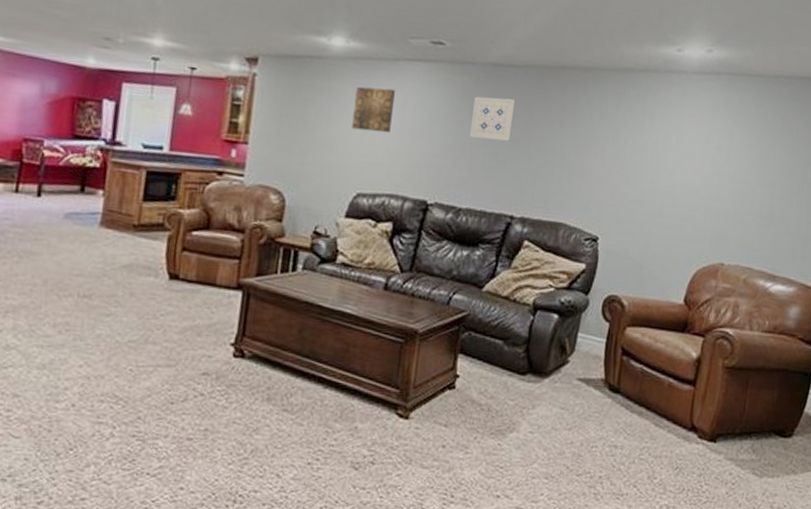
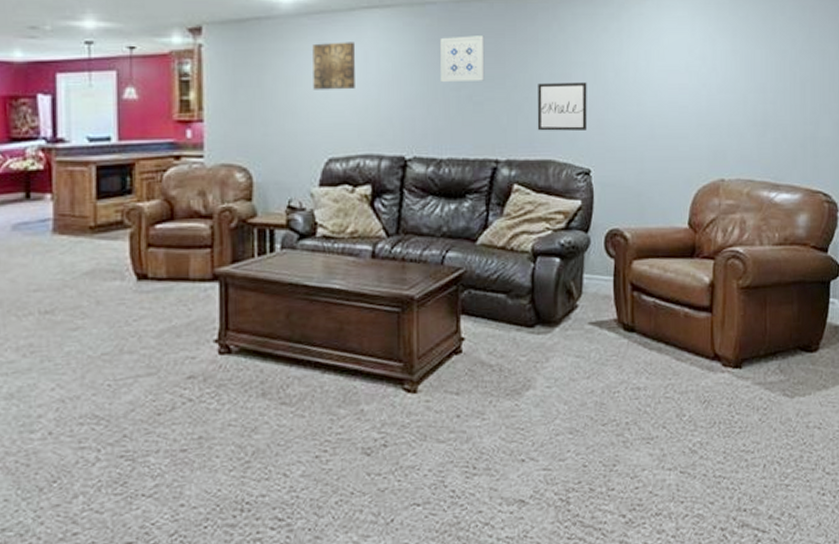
wall art: none [553,150,606,200] -> present [537,81,587,131]

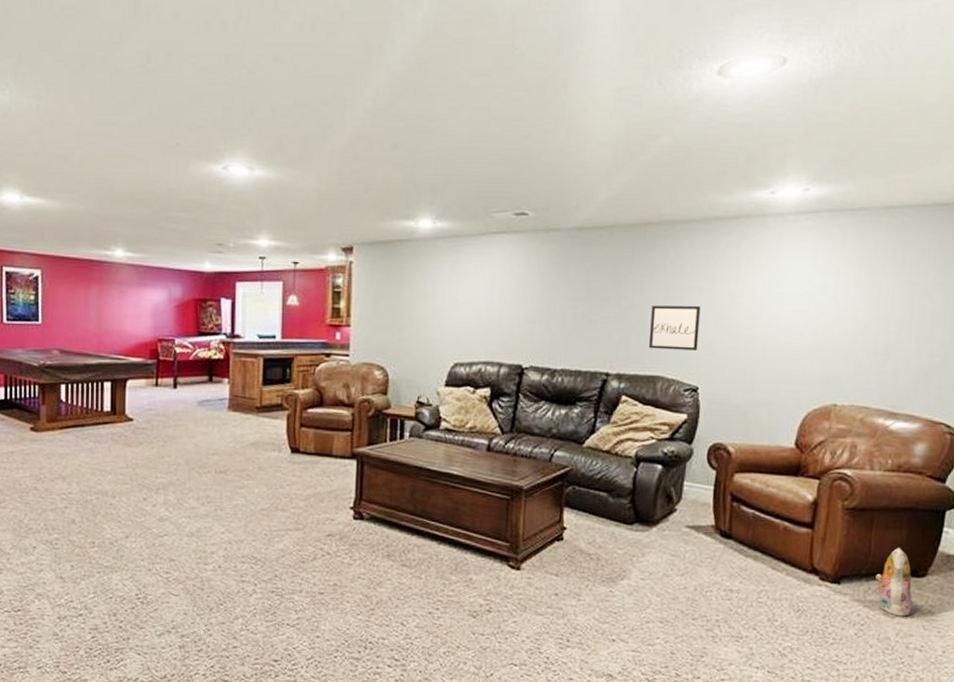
wall art: present [312,42,355,90] -> none [444,262,483,305]
wall art: present [440,36,485,83] -> none [559,260,603,302]
plush toy: none [773,324,808,396] -> present [875,548,912,617]

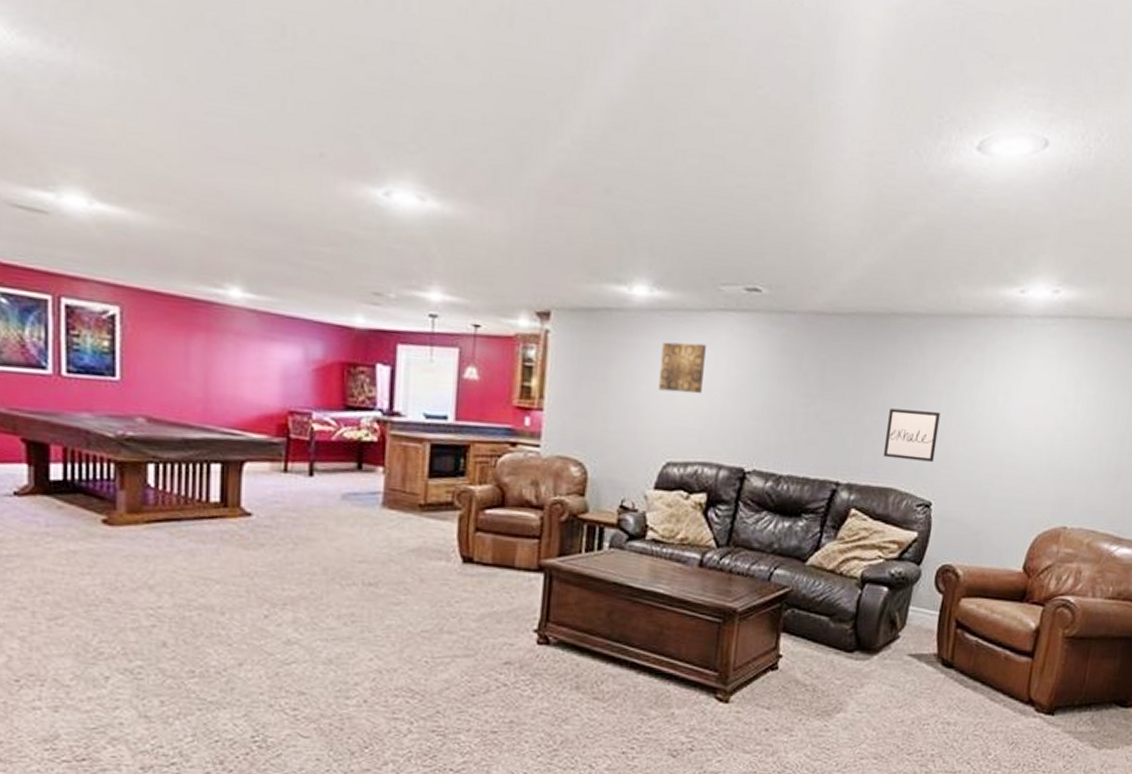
wall art: none [444,262,483,305] -> present [658,342,706,394]
plush toy: present [875,548,912,617] -> none [1087,678,1121,748]

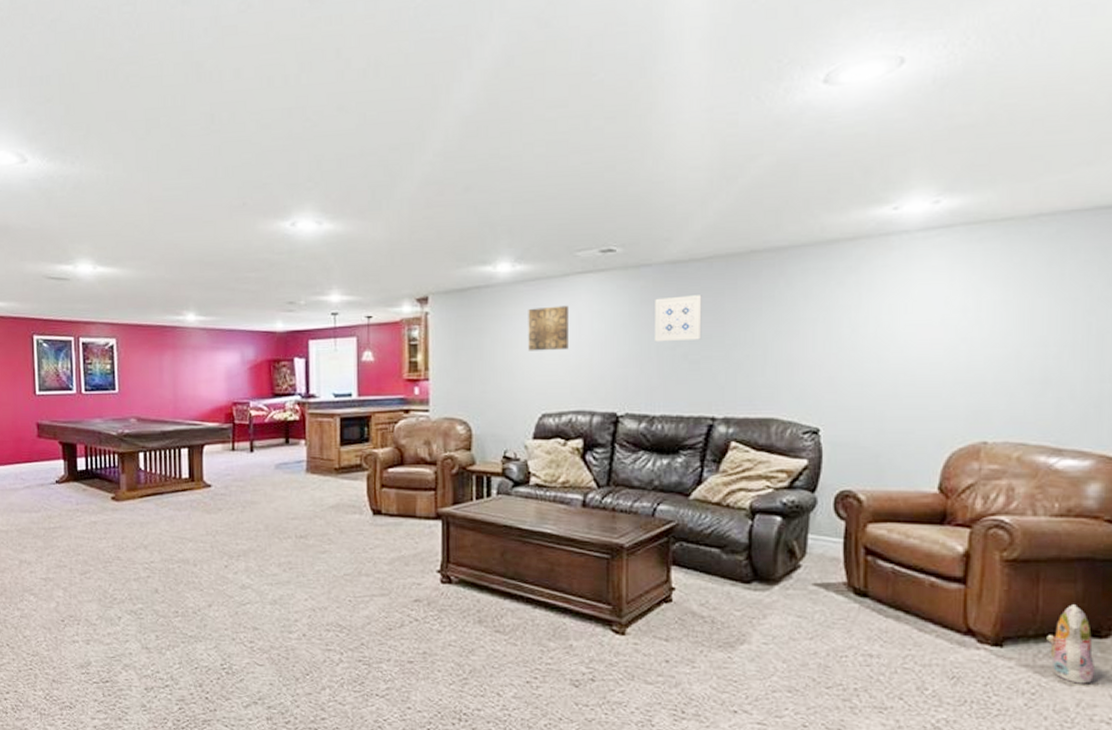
wall art: none [790,349,841,400] -> present [655,295,702,342]
wall art: present [883,408,941,462] -> none [759,338,817,389]
plush toy: none [1087,678,1121,748] -> present [1047,604,1094,684]

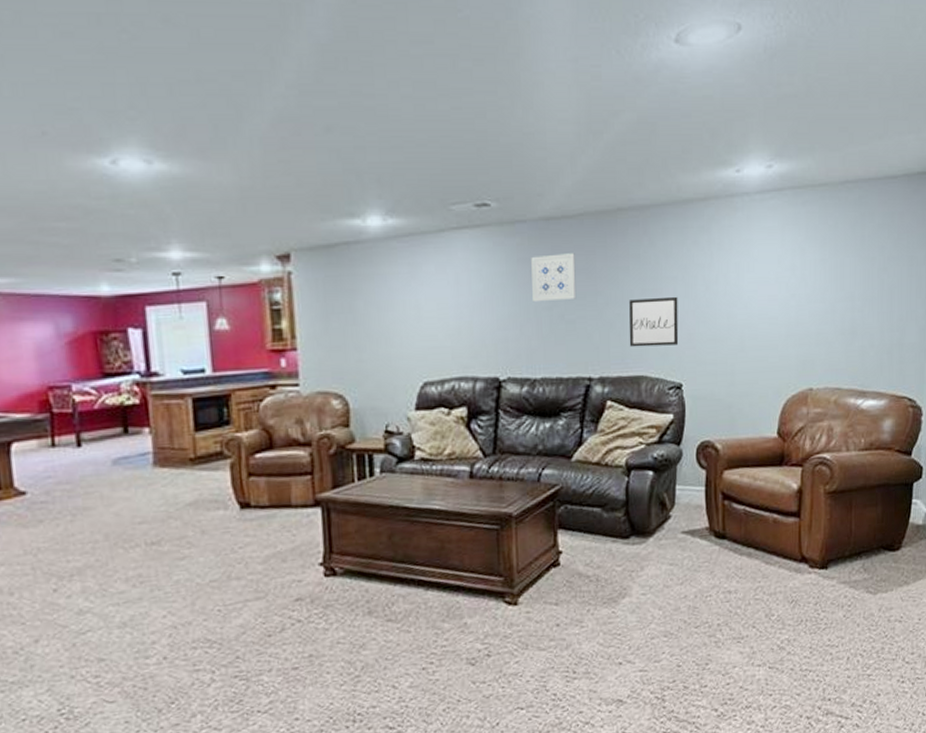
wall art: present [528,305,568,351] -> none [403,264,447,315]
wall art: none [759,338,817,389] -> present [629,296,679,347]
plush toy: present [1047,604,1094,684] -> none [858,525,890,592]

